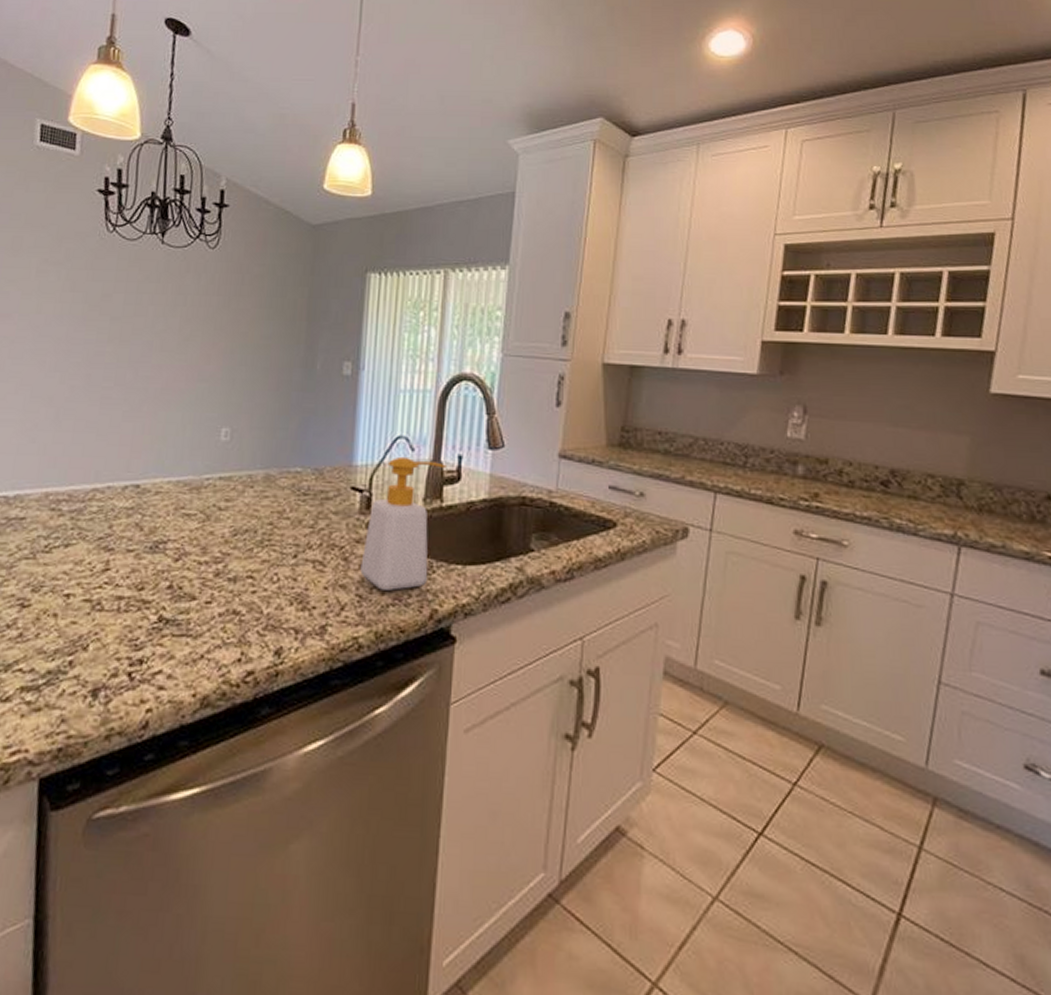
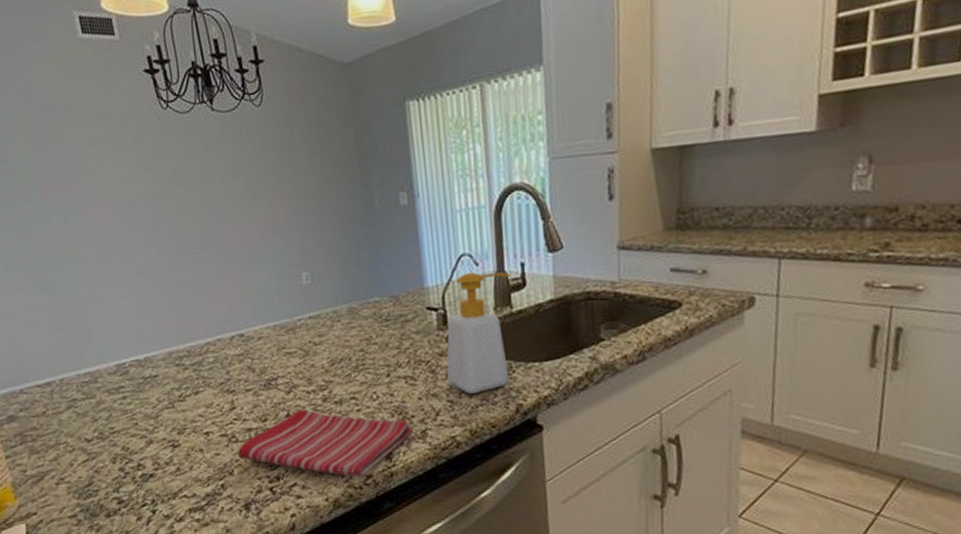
dish towel: none [99,580,311,671] -> present [238,408,413,477]

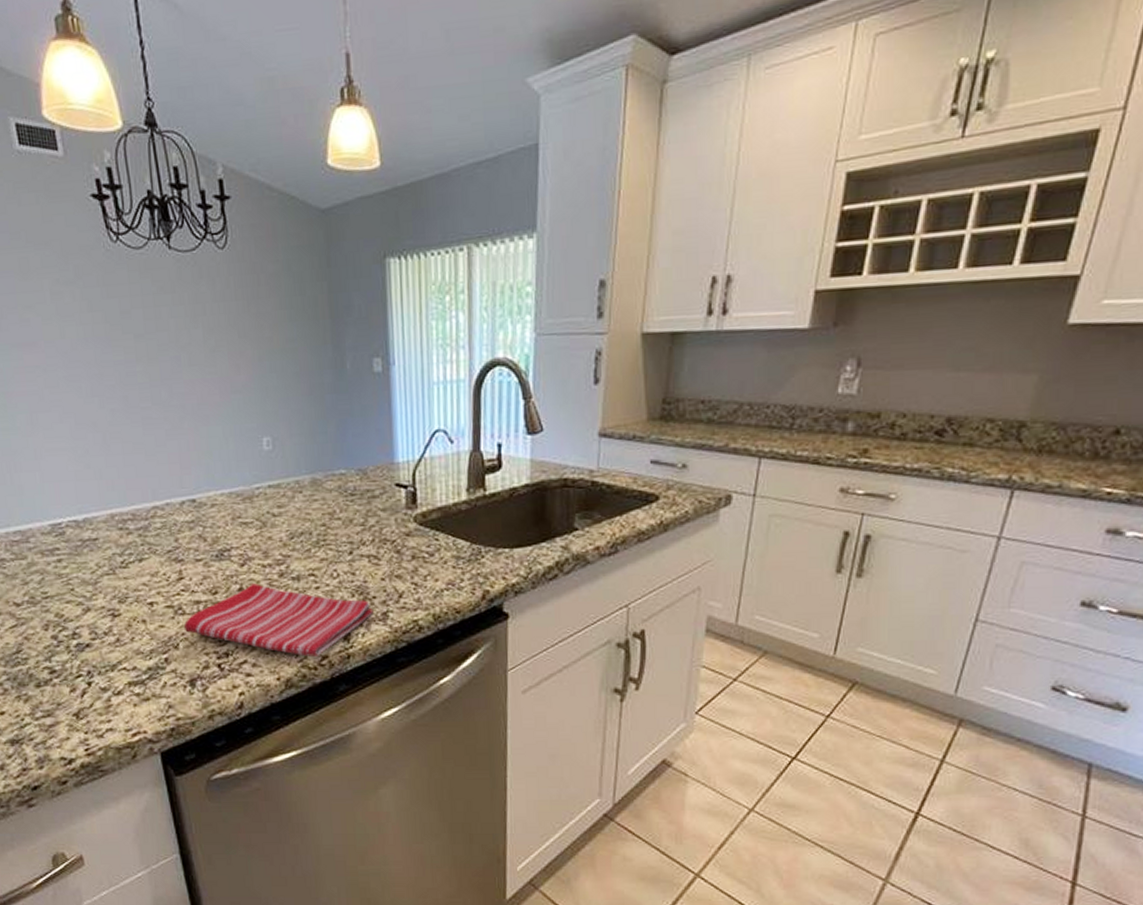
soap bottle: present [447,272,511,394] -> none [413,449,486,577]

